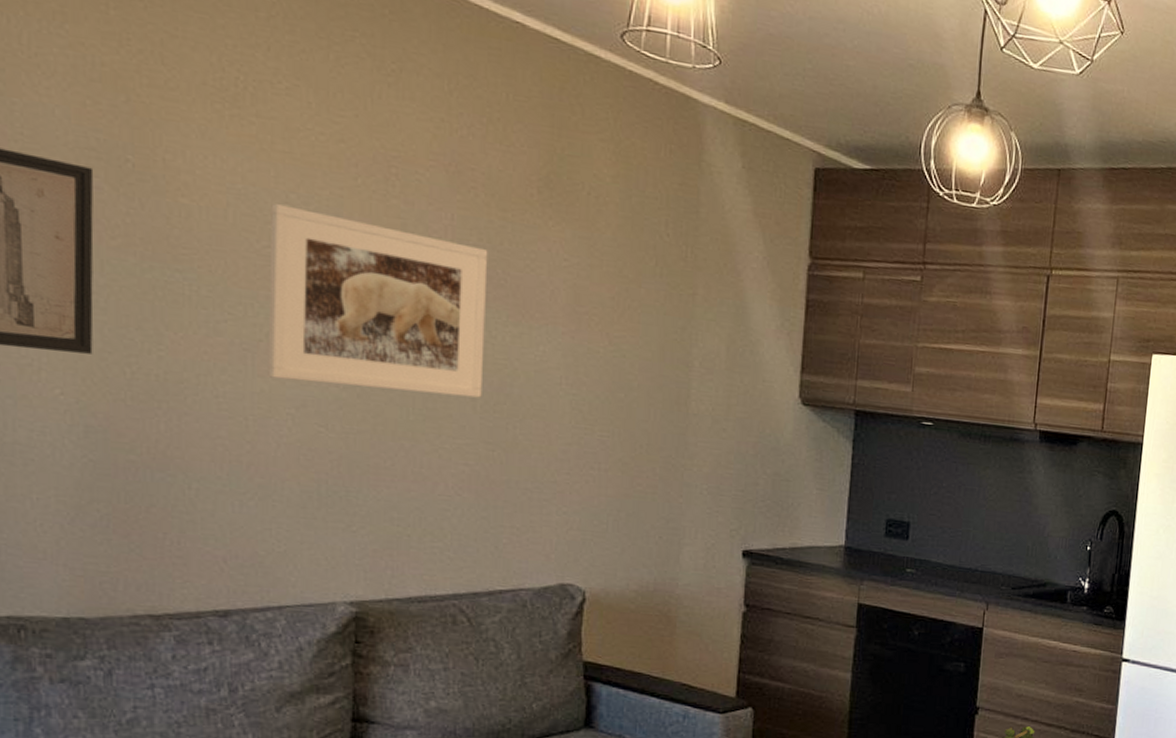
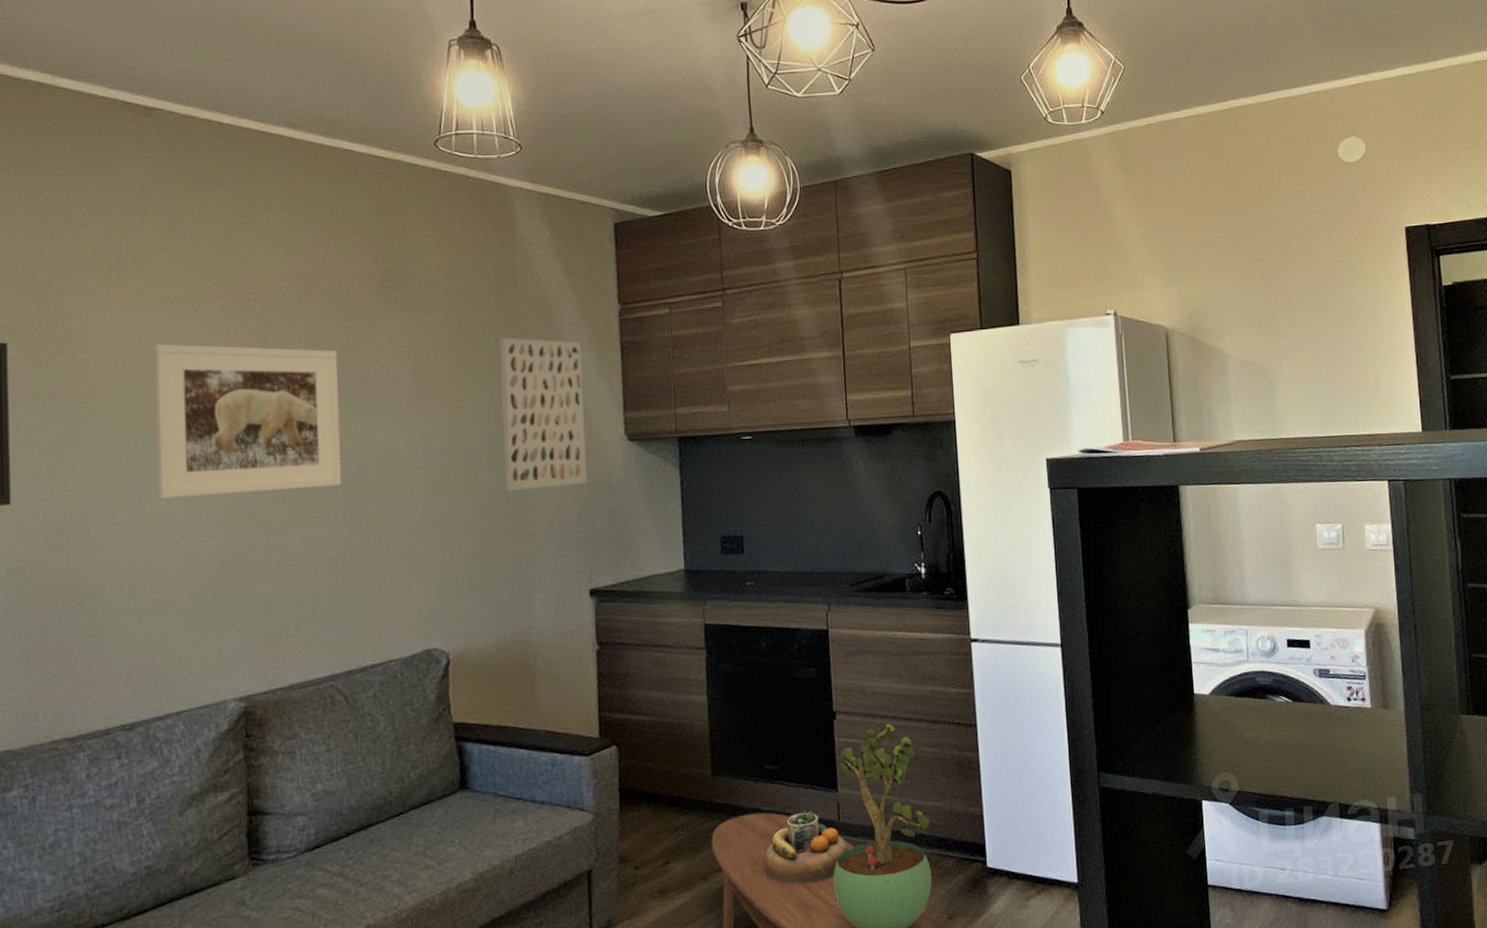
wall art: none [664,270,763,442] -> present [499,337,587,491]

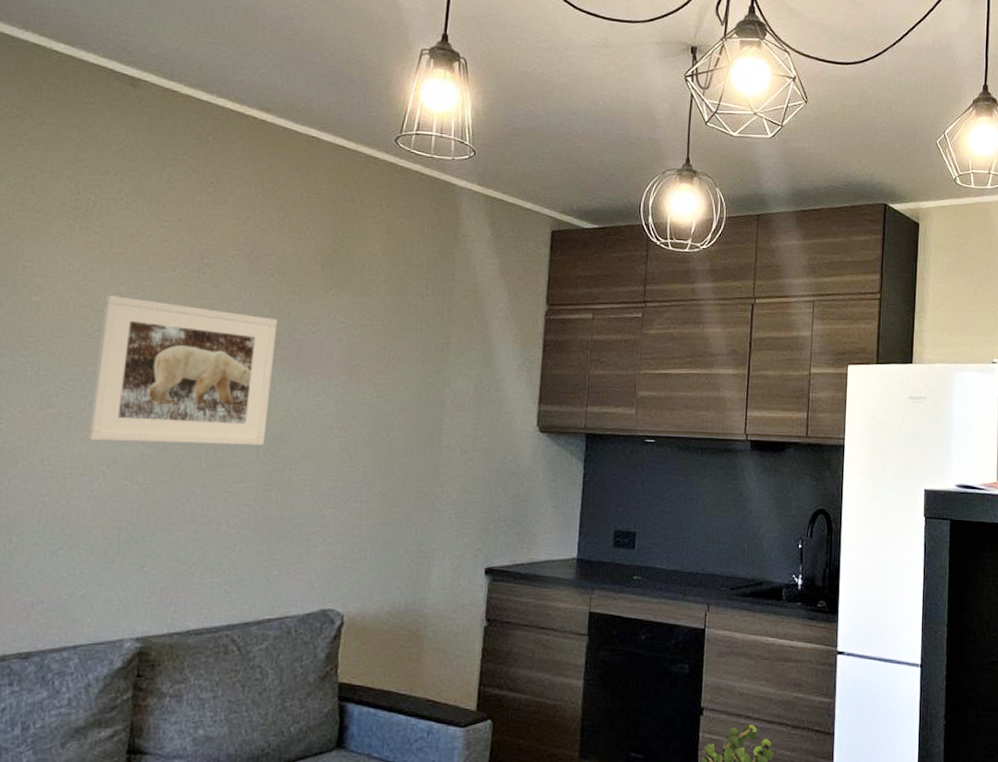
wall art: present [499,337,587,491] -> none [418,324,507,469]

